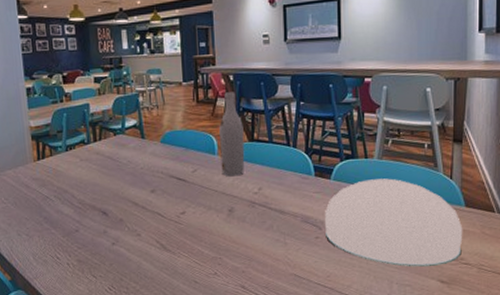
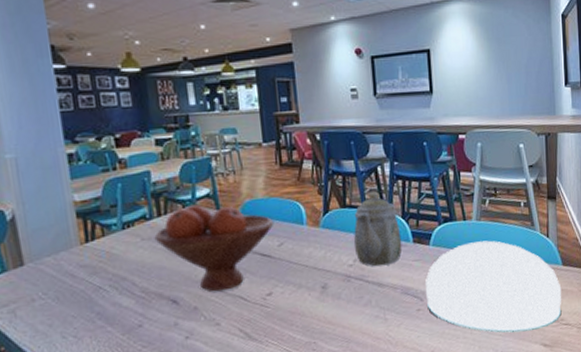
fruit bowl: none [90,133,190,208] -> present [154,204,274,292]
wine bottle: present [219,92,245,176] -> none [306,152,337,248]
teapot: none [260,128,304,196] -> present [354,191,402,267]

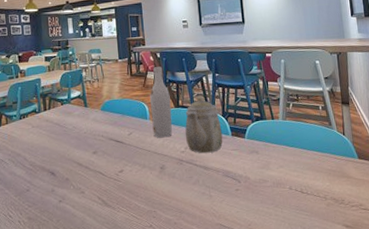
fruit bowl: present [154,204,274,292] -> none [41,102,126,168]
wine bottle: none [306,152,337,248] -> present [150,66,172,137]
plate: present [425,240,562,333] -> none [242,136,360,214]

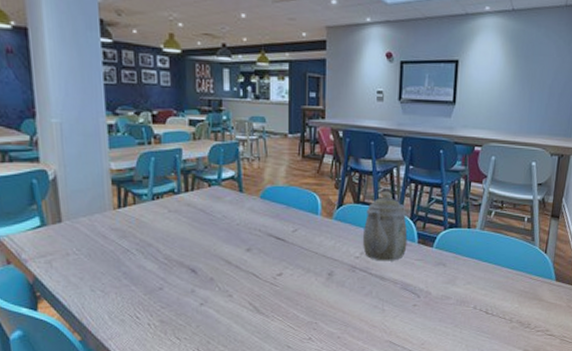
wine bottle: present [150,66,172,137] -> none [323,149,350,238]

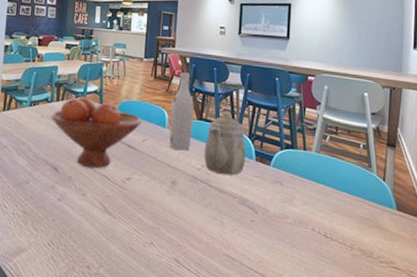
fruit bowl: none [180,184,291,267] -> present [51,96,142,169]
wine bottle: none [323,149,350,238] -> present [169,72,194,150]

